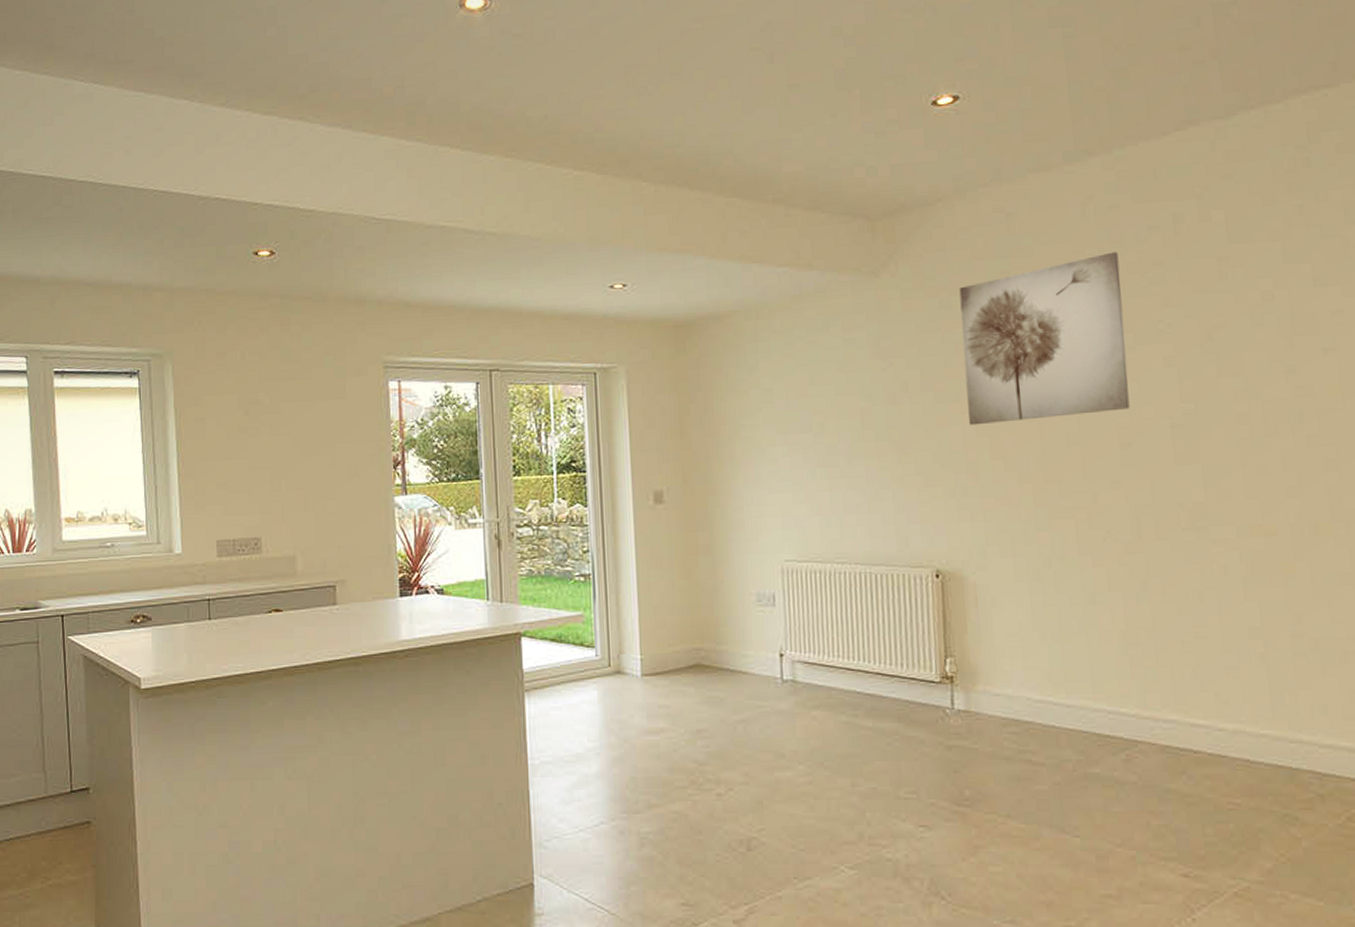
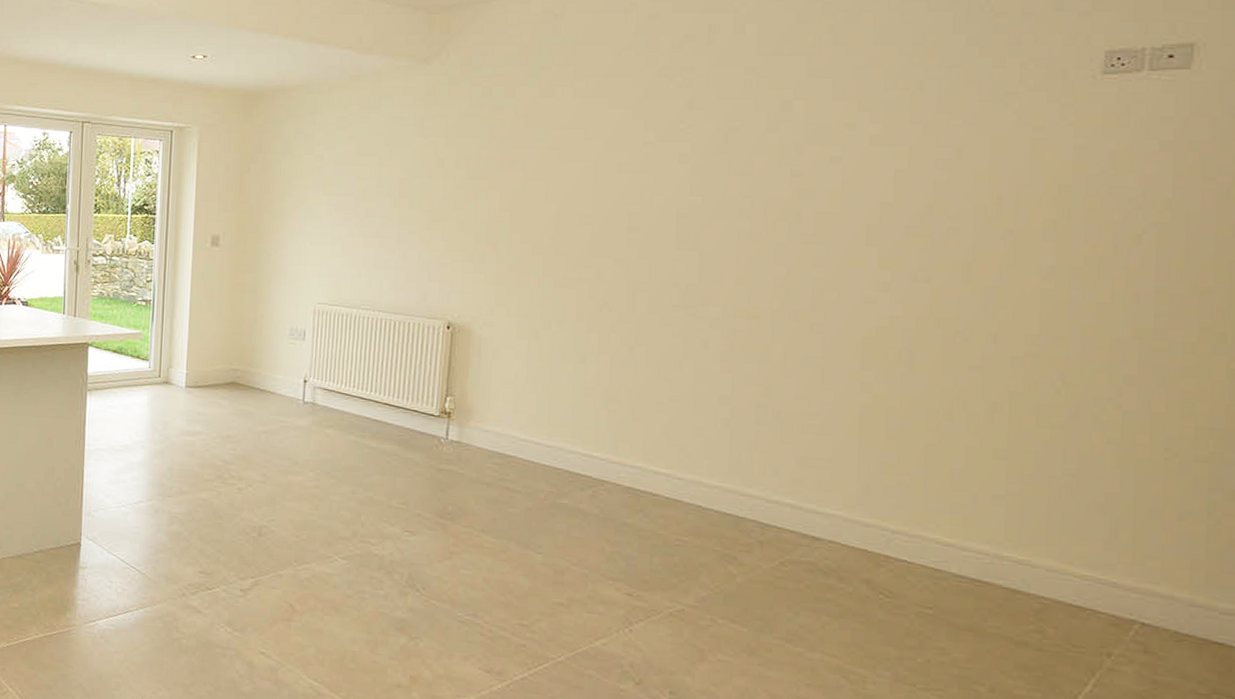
wall art: present [959,252,1130,426] -> none [494,56,652,202]

